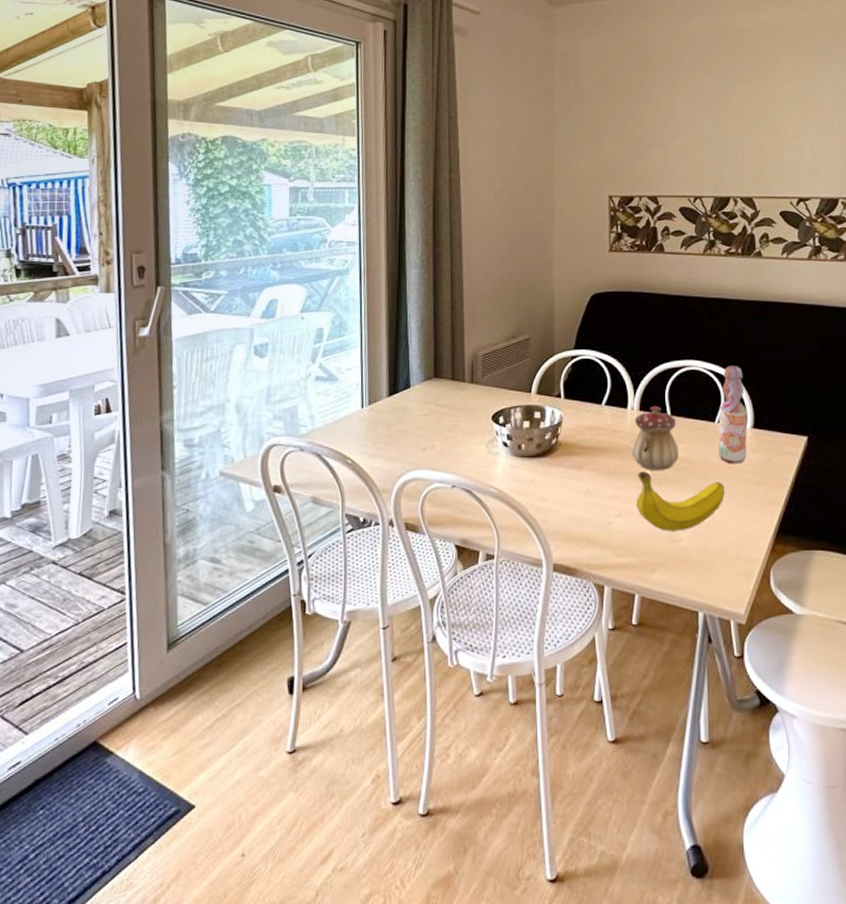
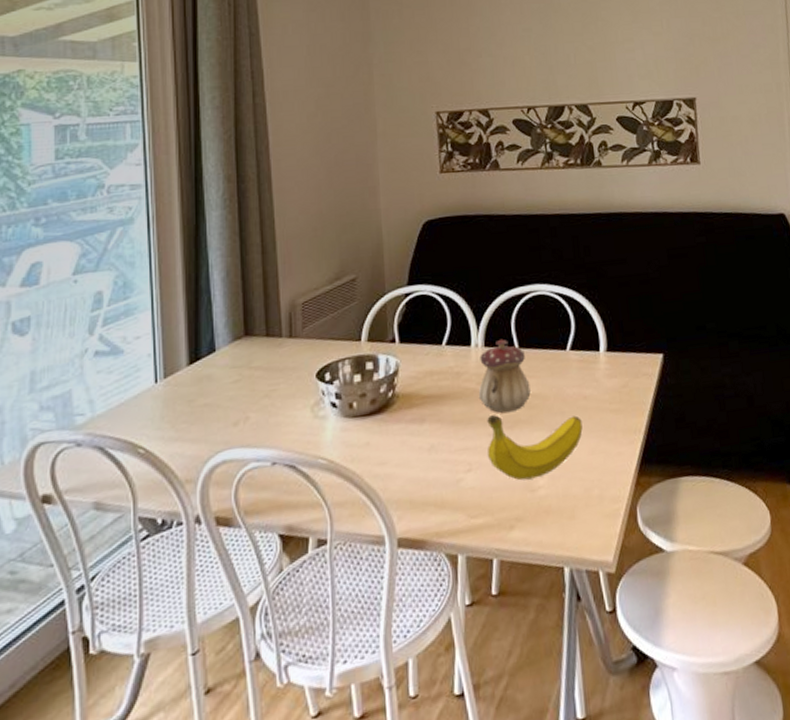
bottle: present [718,366,748,464] -> none [570,285,603,394]

